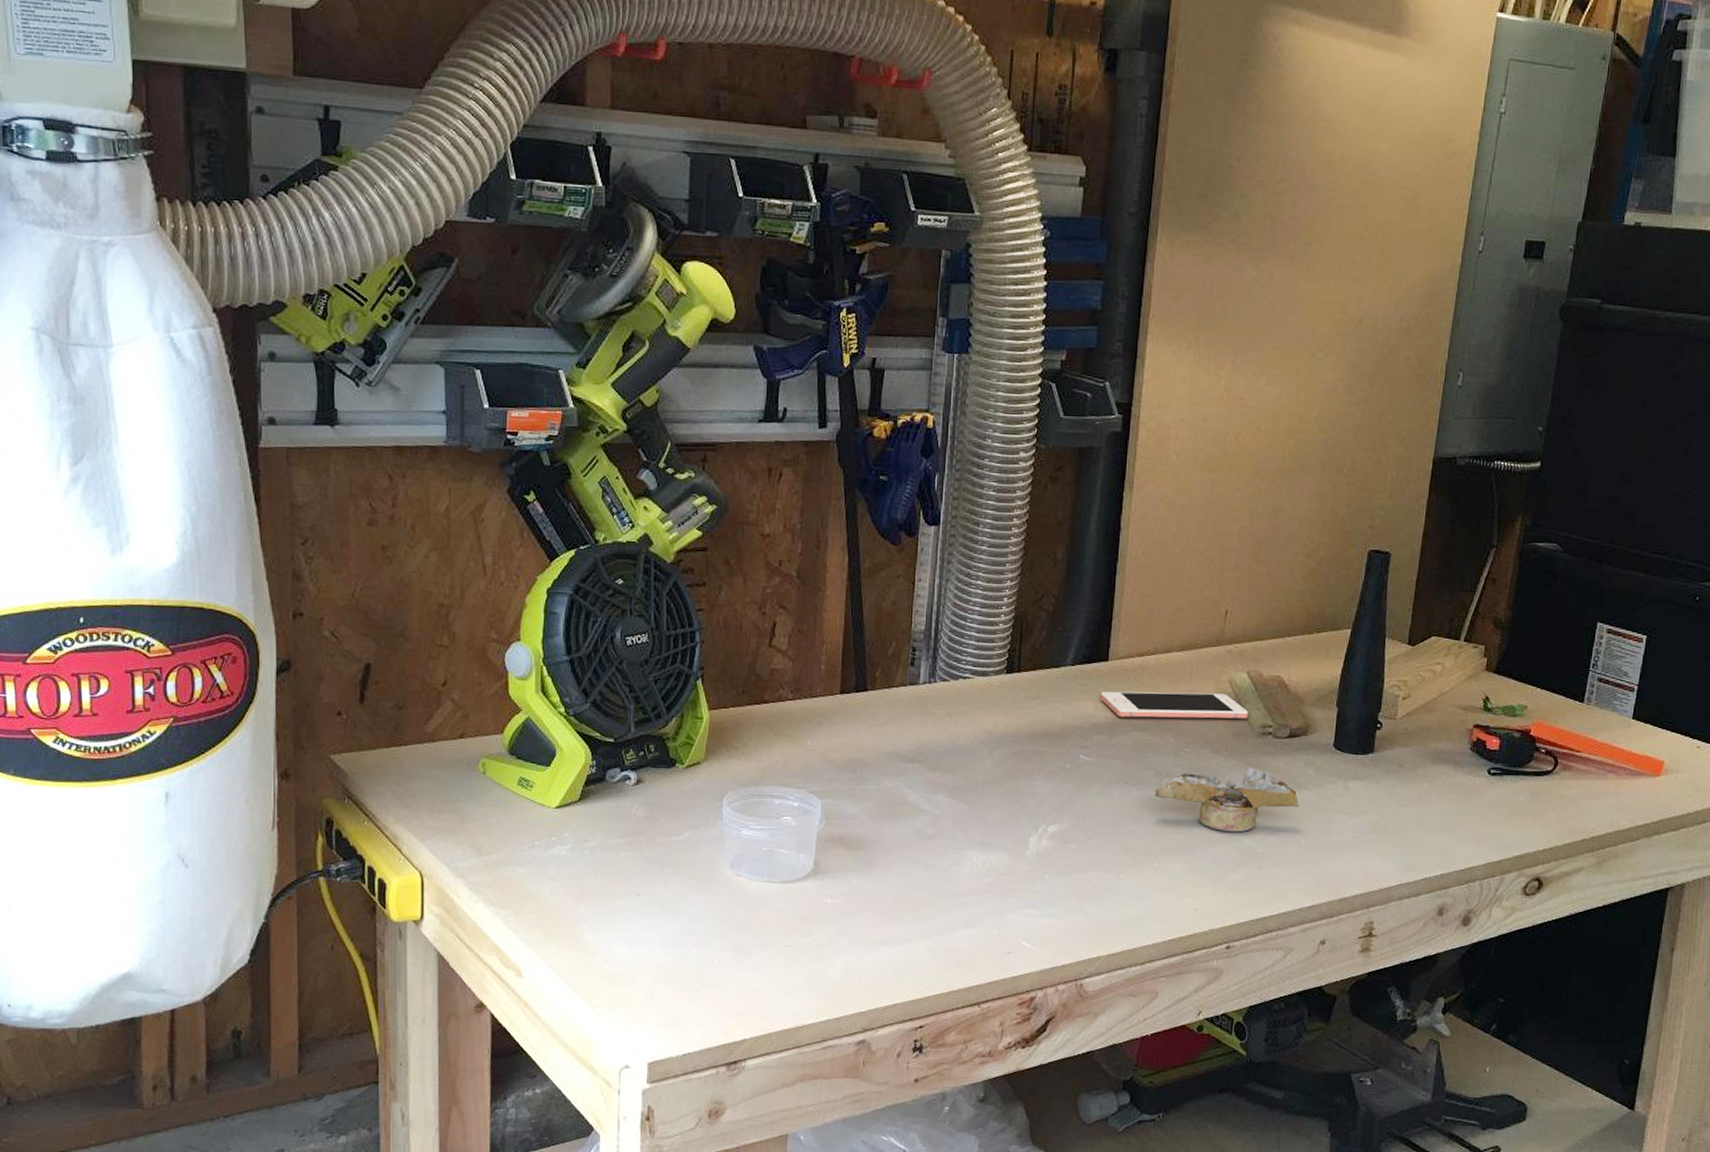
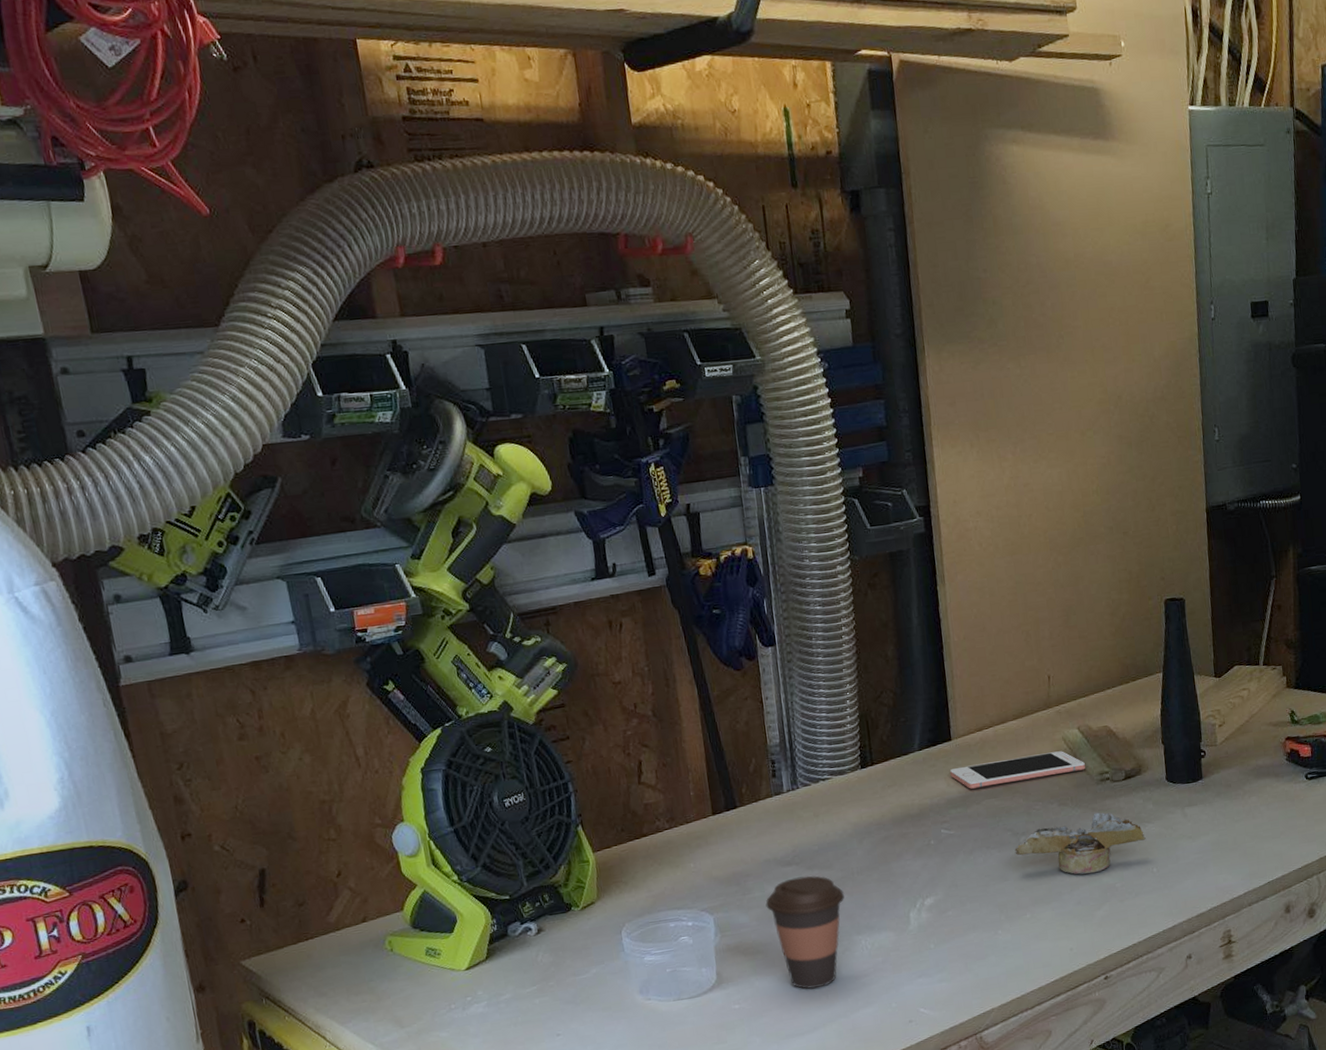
coffee cup: none [879,776,965,897] -> present [765,875,845,989]

